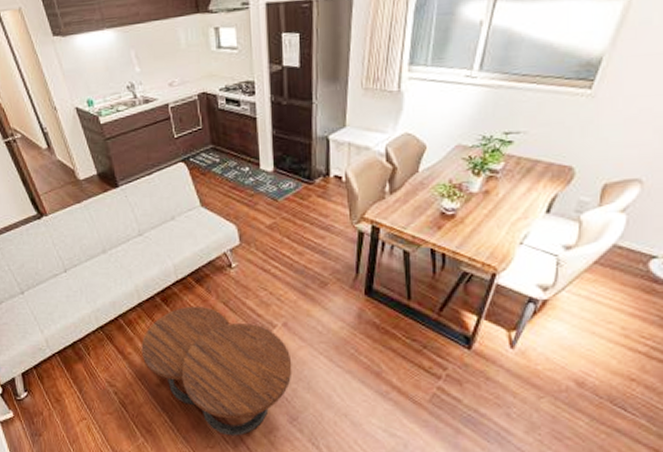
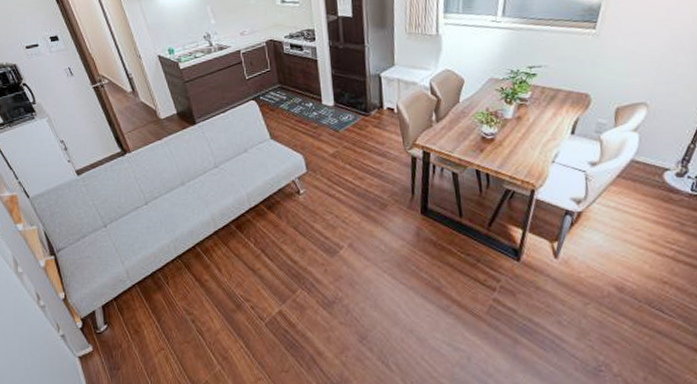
coffee table: present [141,306,292,436] -> none [217,231,360,359]

